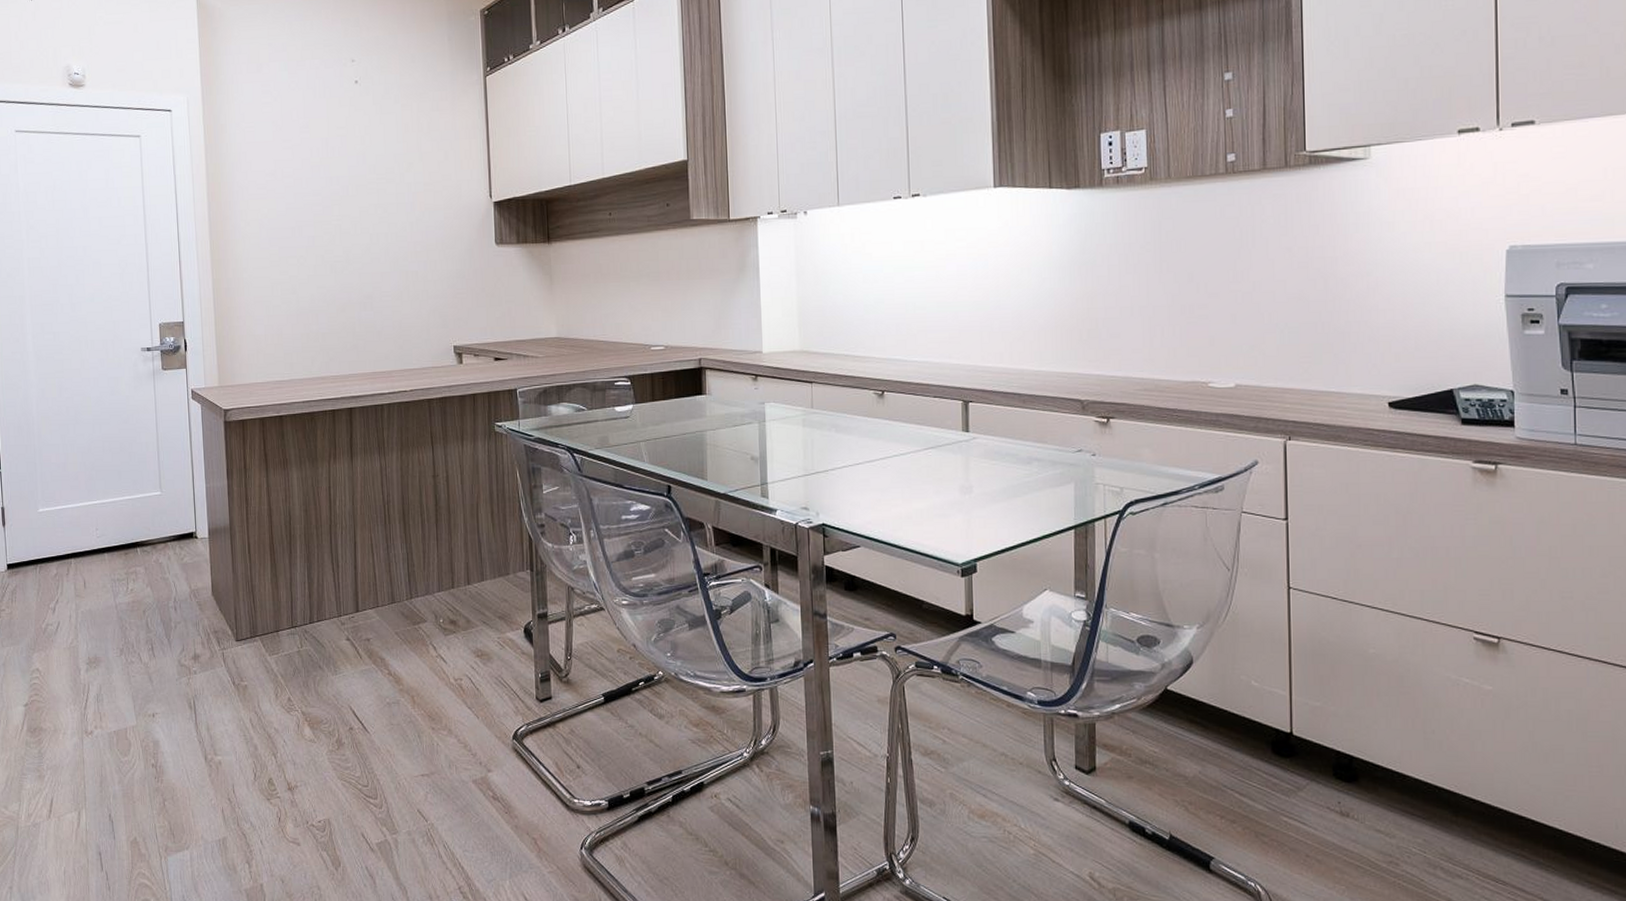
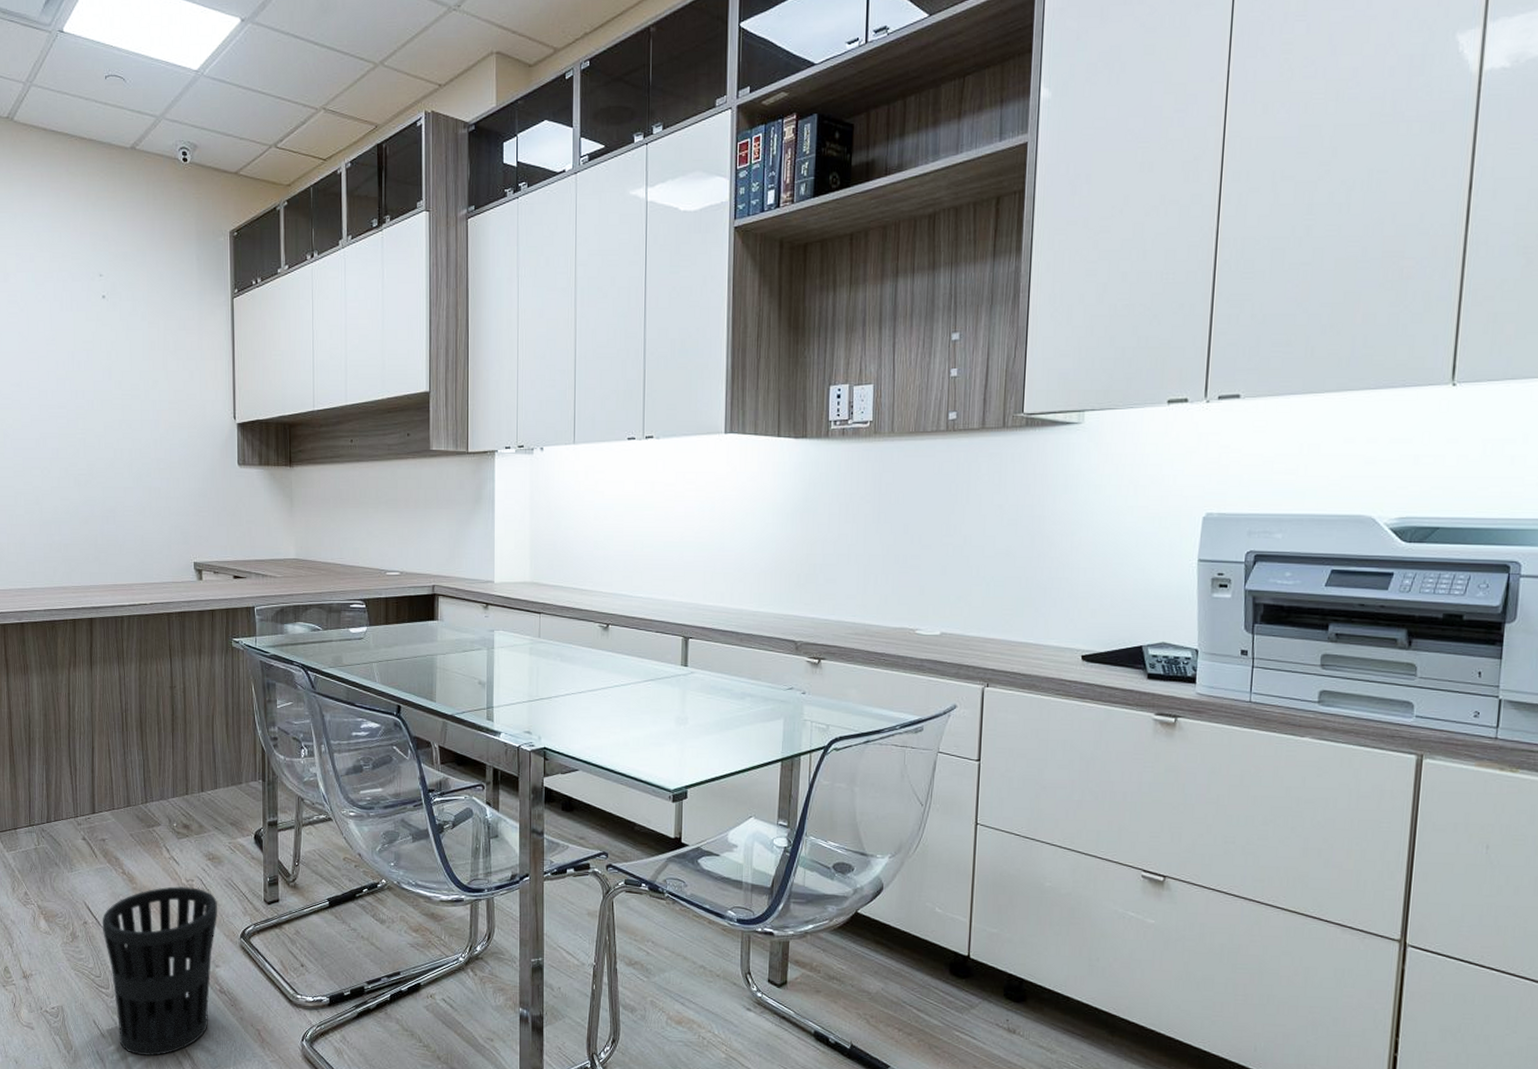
wastebasket: none [368,685,488,870] -> present [102,886,217,1056]

